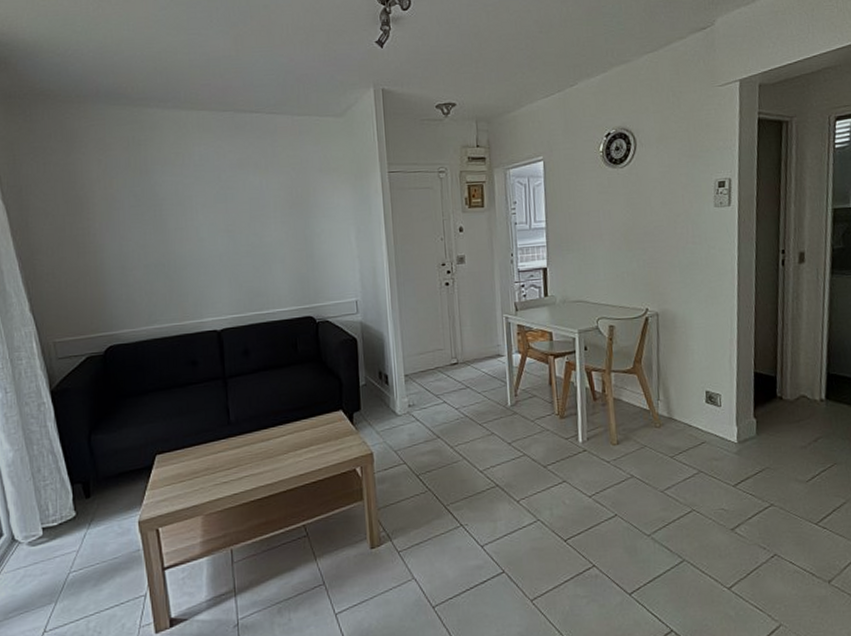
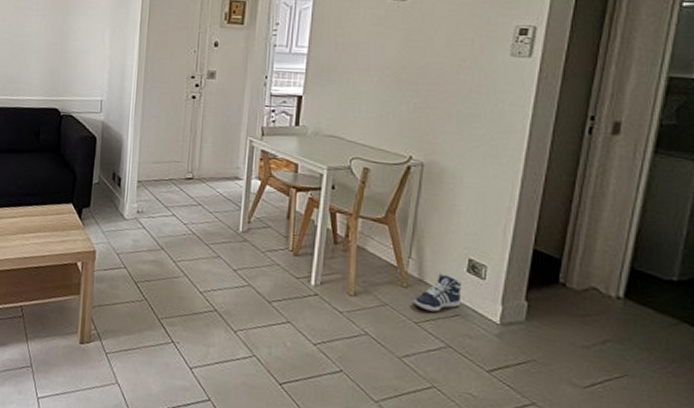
sneaker: none [667,408,705,444] -> present [414,272,462,312]

